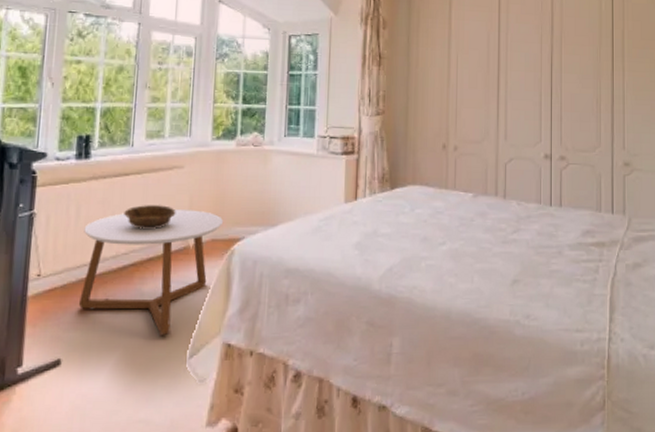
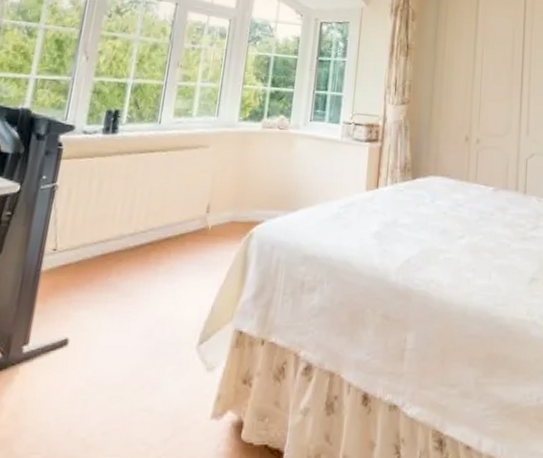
coffee table: present [78,209,224,336] -> none [91,189,245,320]
decorative bowl: present [124,205,176,229] -> none [145,183,198,208]

